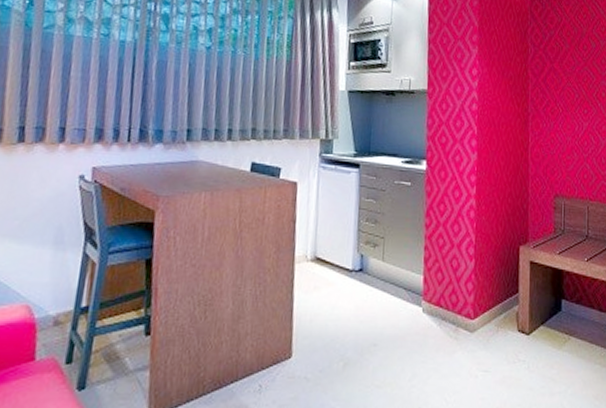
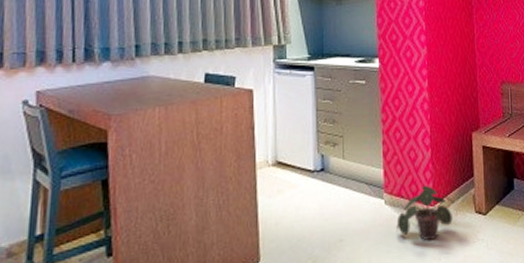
potted plant: none [433,296,496,356] -> present [396,185,455,241]

